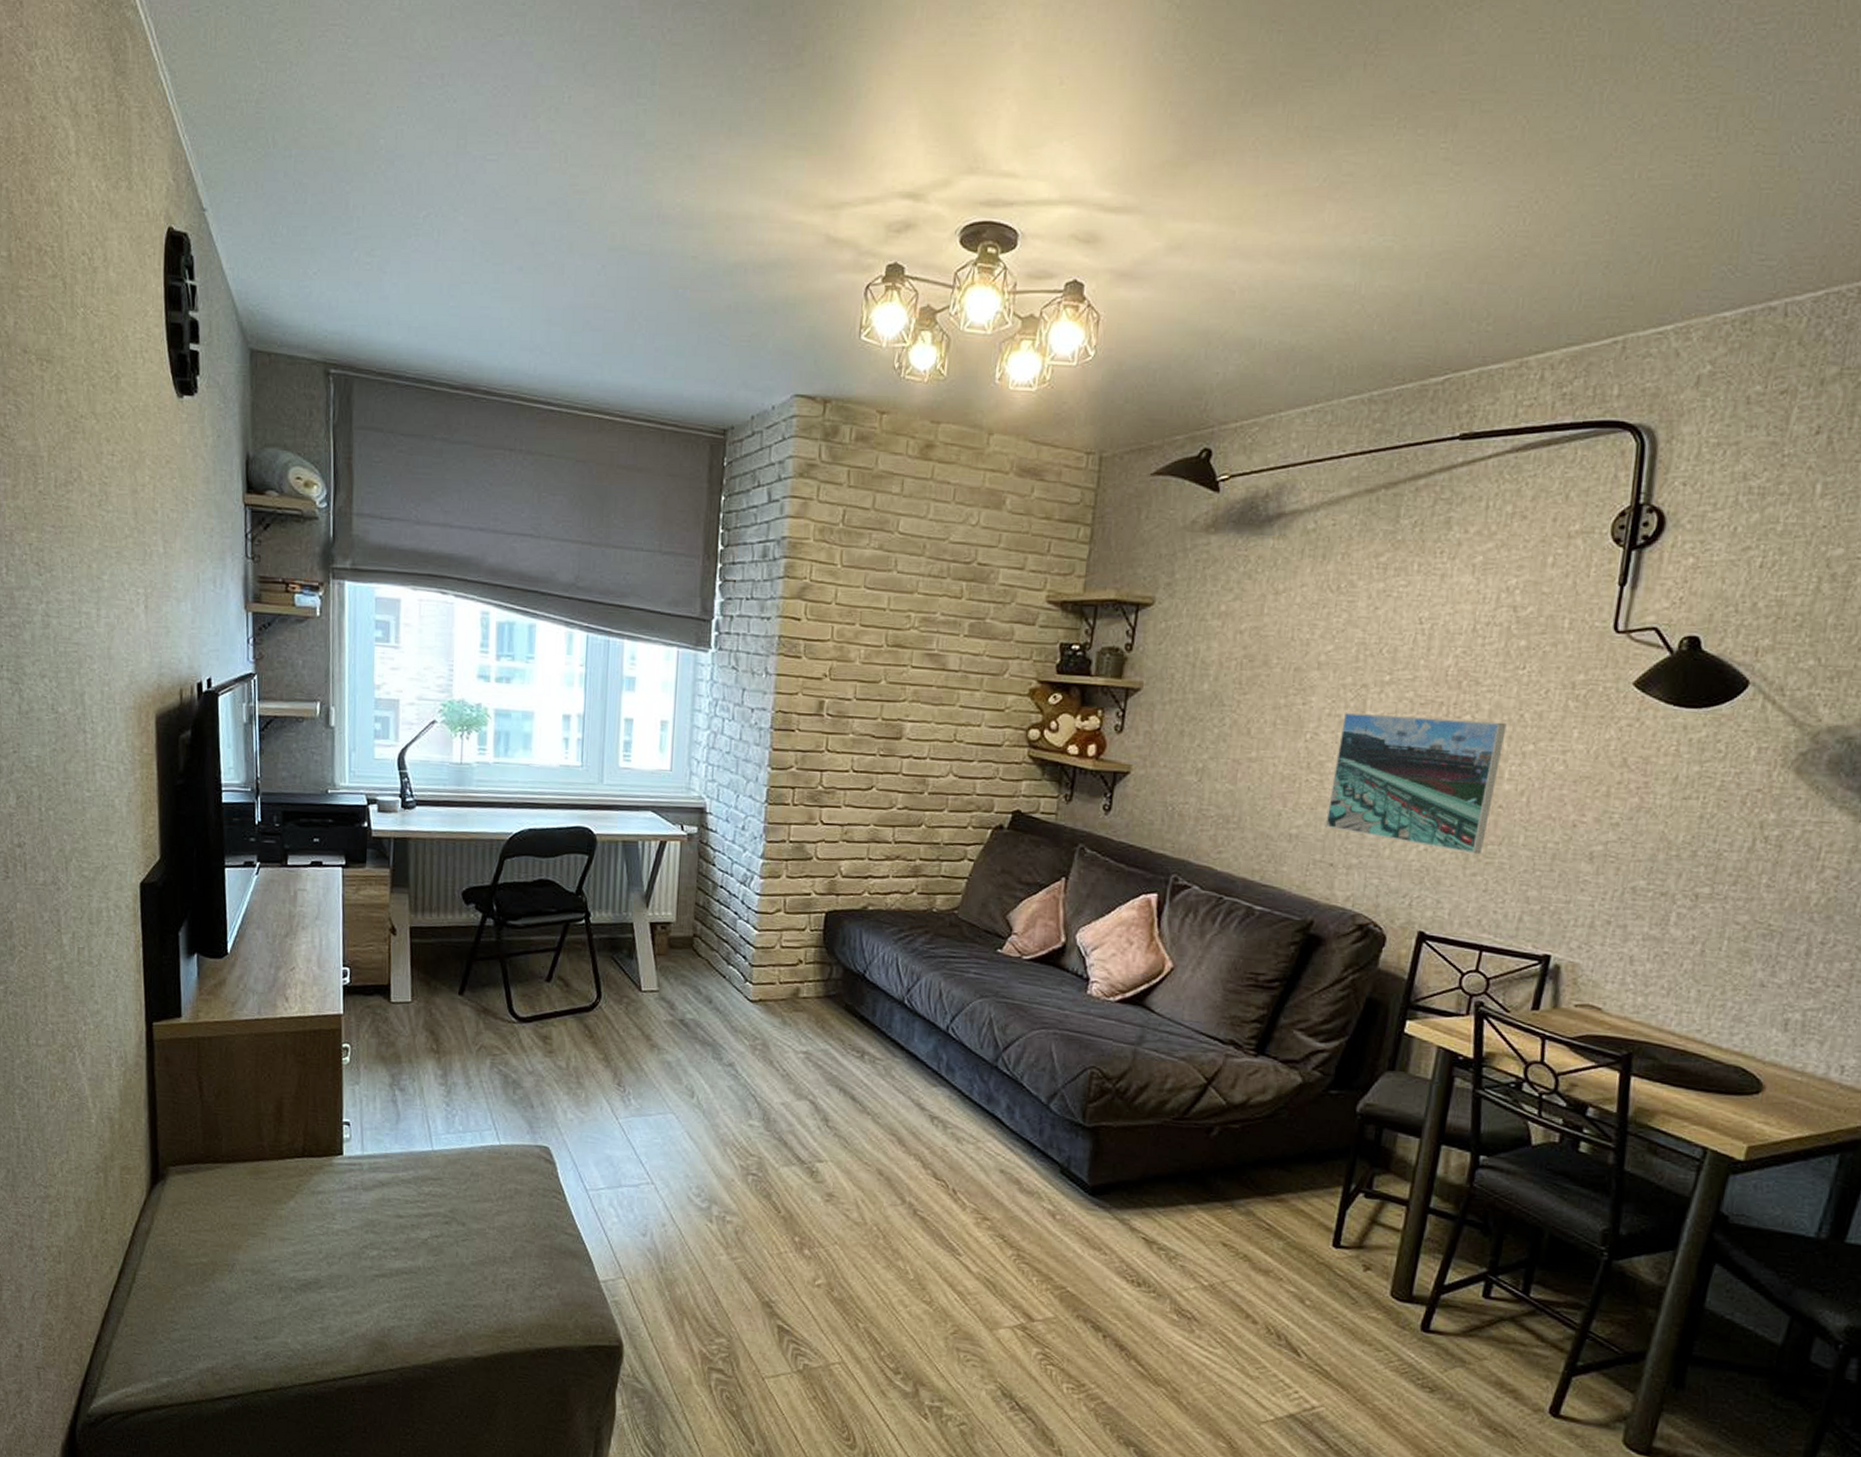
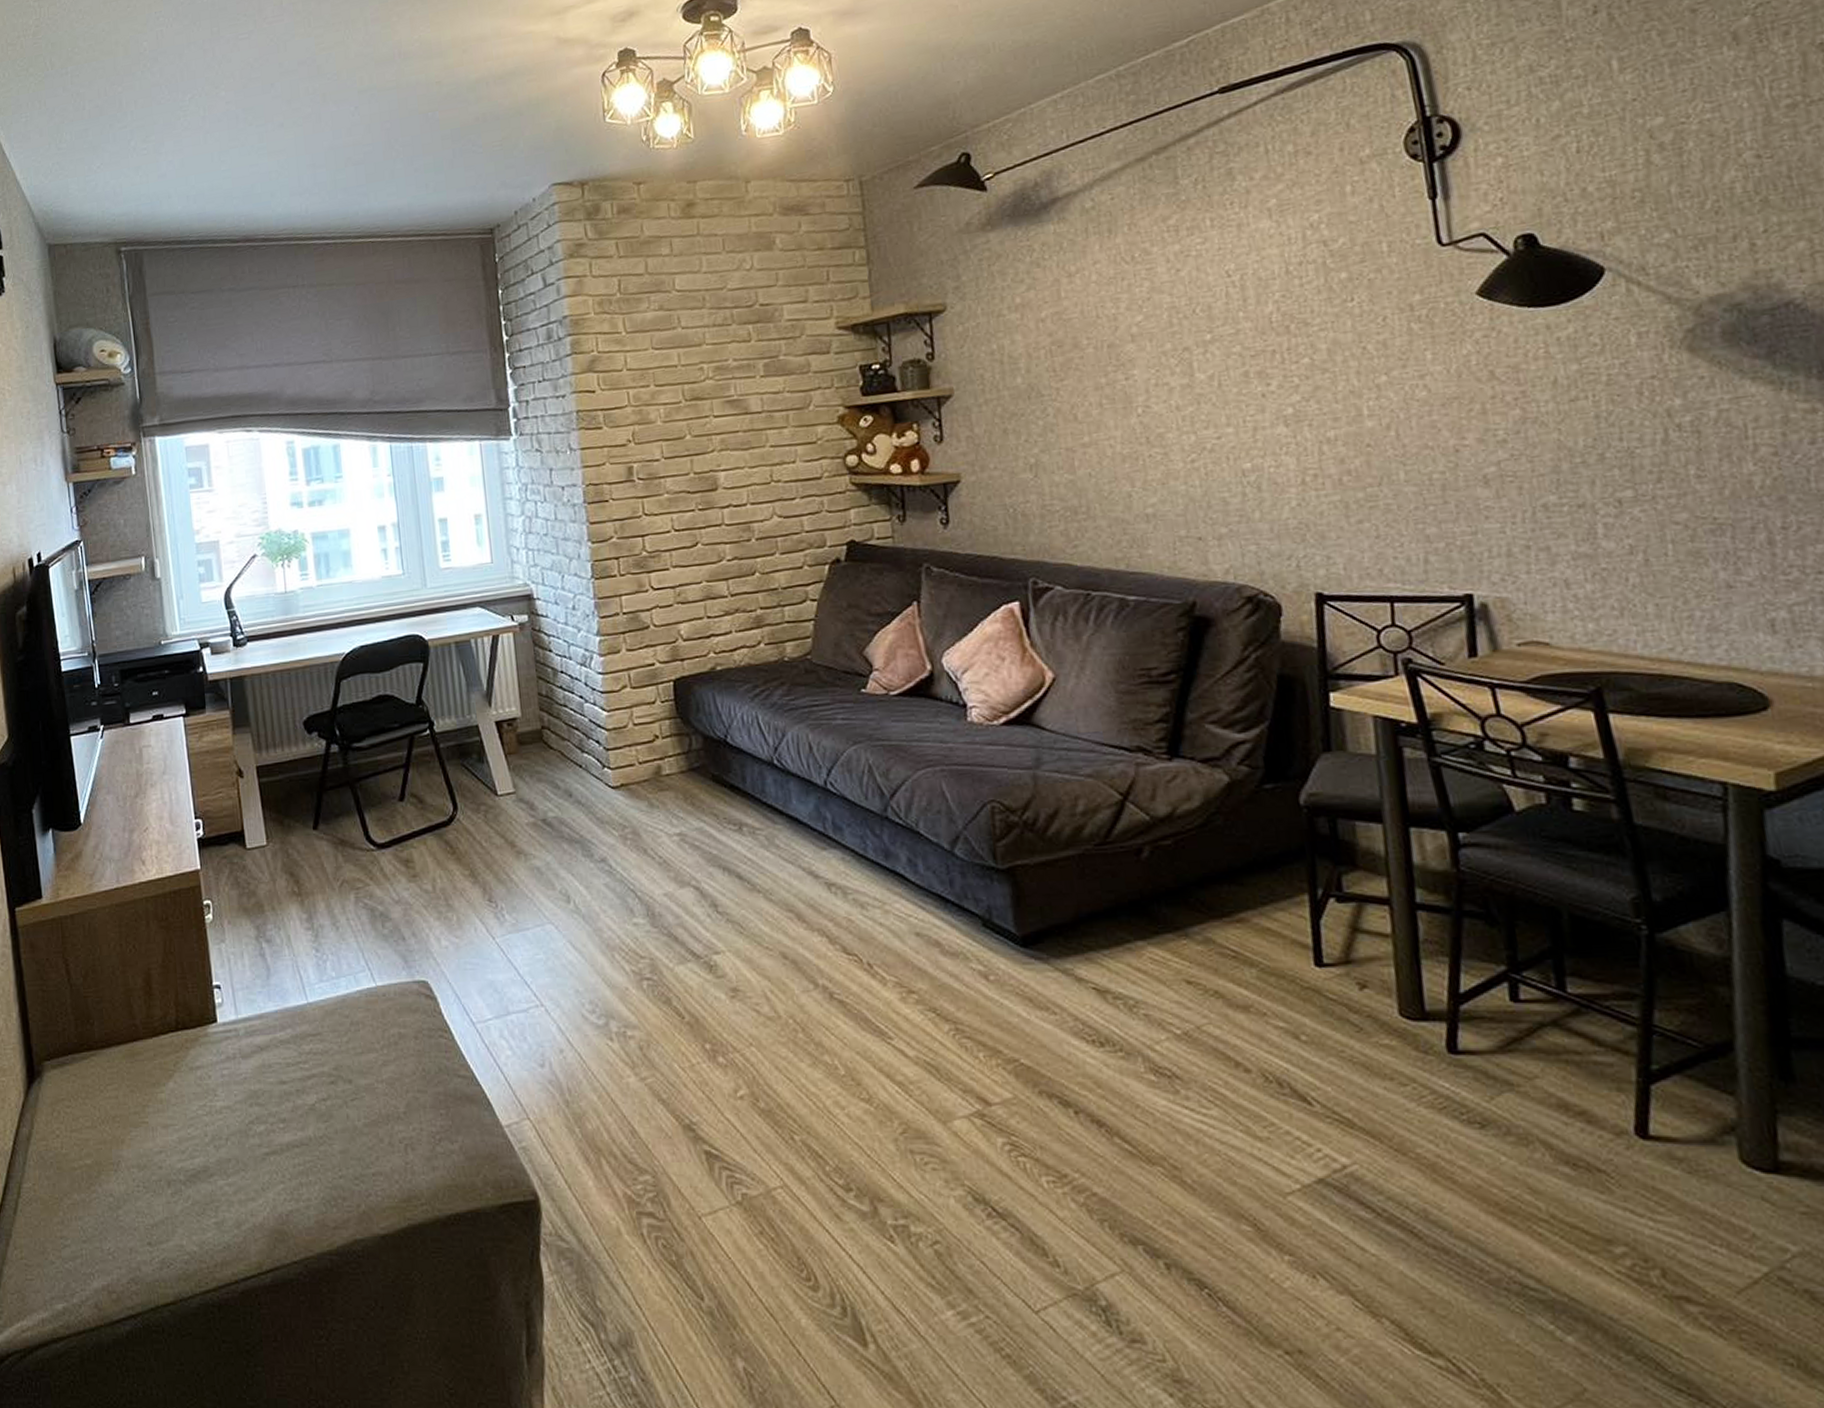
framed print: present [1325,712,1507,855] -> none [1172,358,1362,501]

